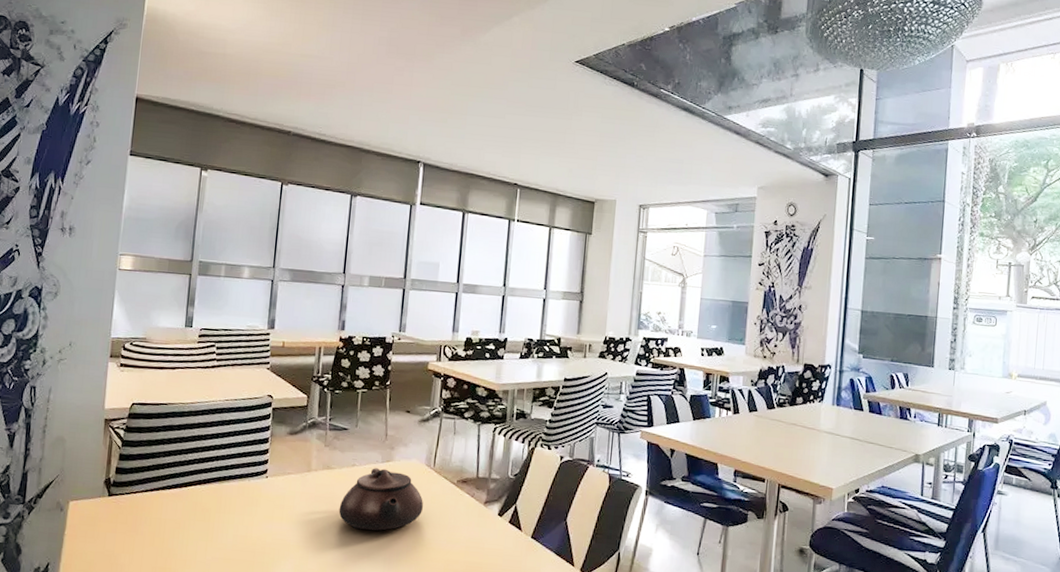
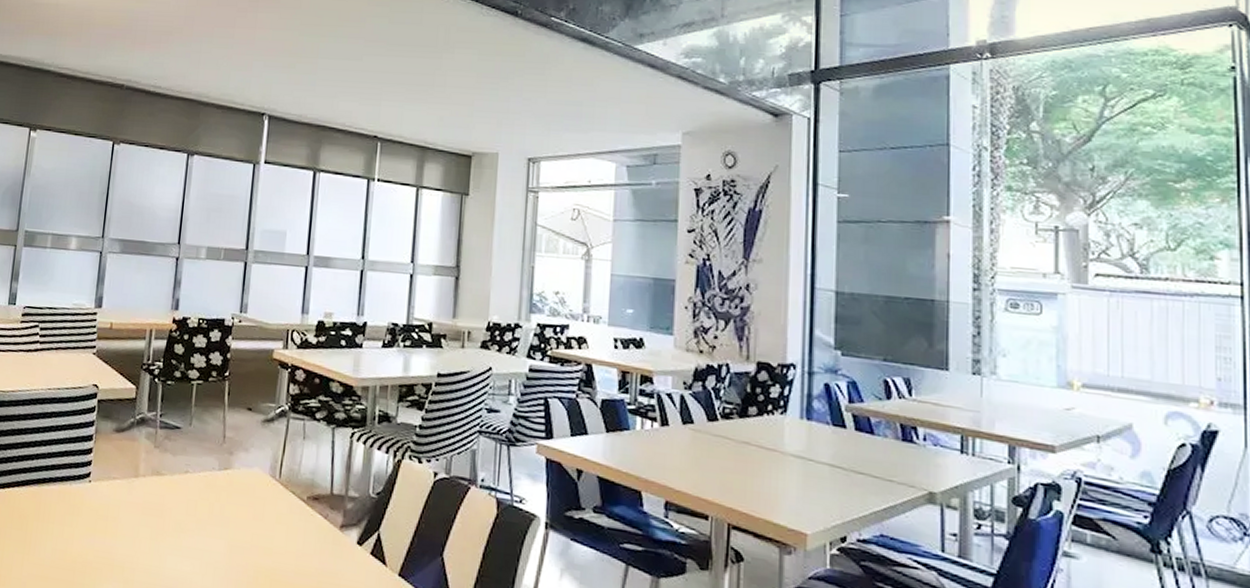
teapot: present [339,468,423,531] -> none [169,476,267,554]

